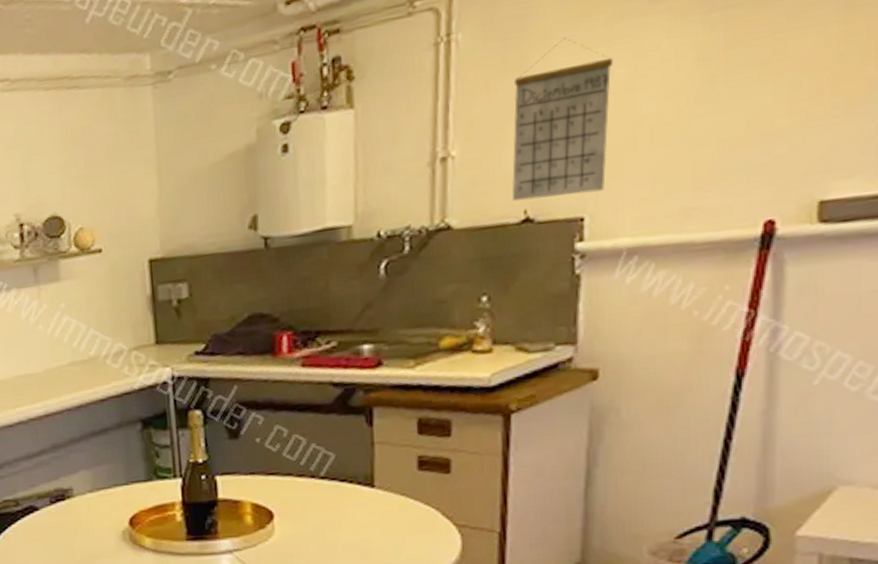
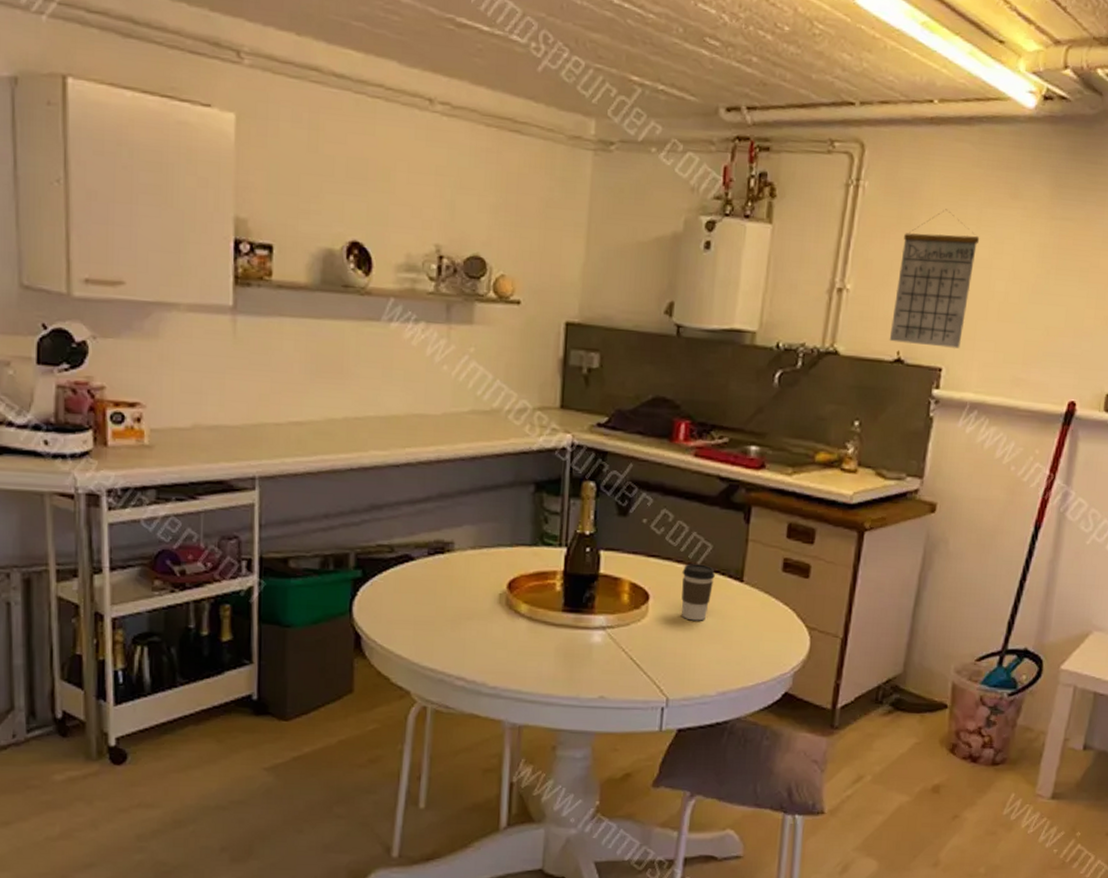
coffee cup: none [305,475,342,534] -> present [681,563,715,621]

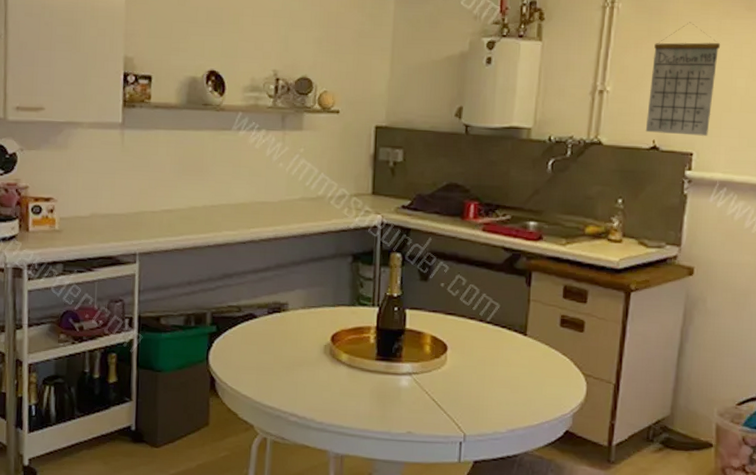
coffee cup: present [681,563,715,621] -> none [474,320,503,369]

